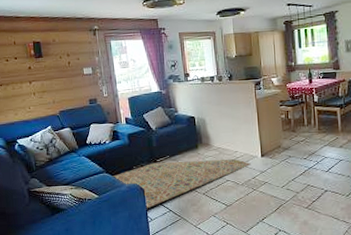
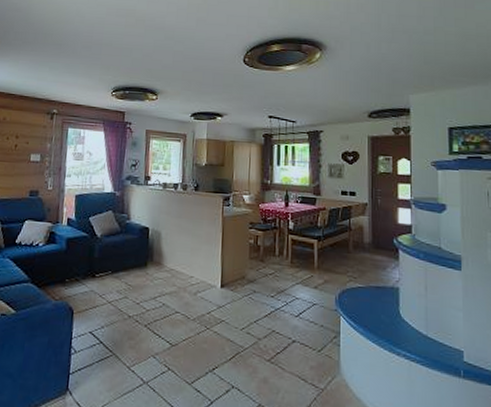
rug: present [112,159,251,210] -> none [37,278,207,338]

